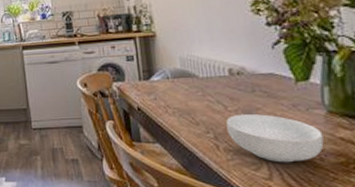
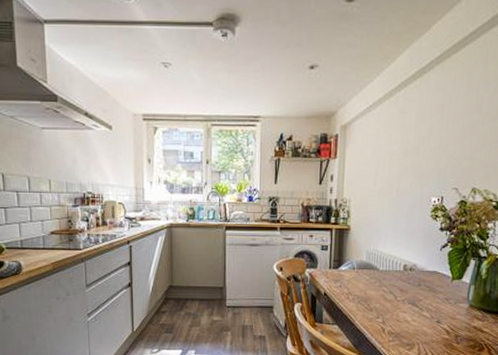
cereal bowl: present [226,113,324,163] -> none [393,303,463,345]

